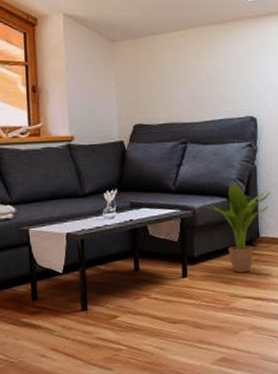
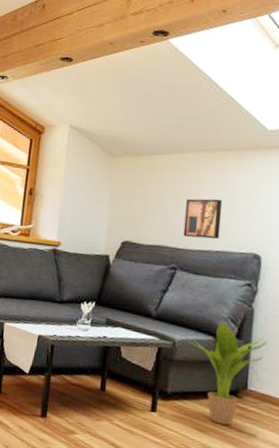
wall art: none [187,71,220,111] -> present [183,198,222,240]

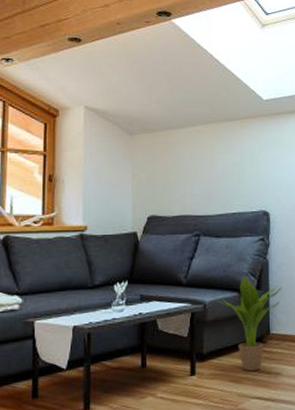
wall art: present [183,198,222,240] -> none [203,165,234,204]

